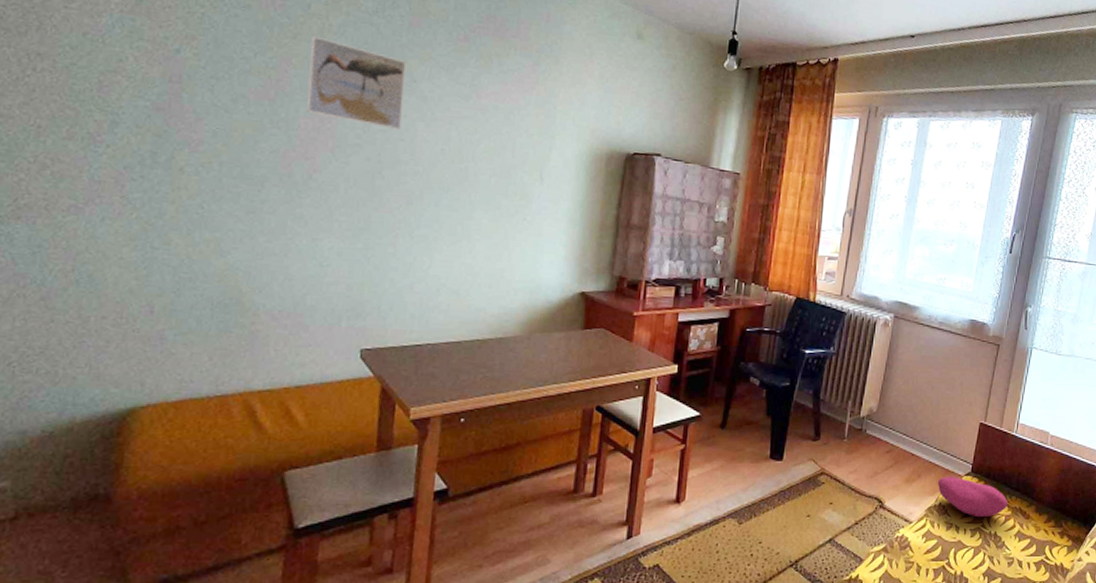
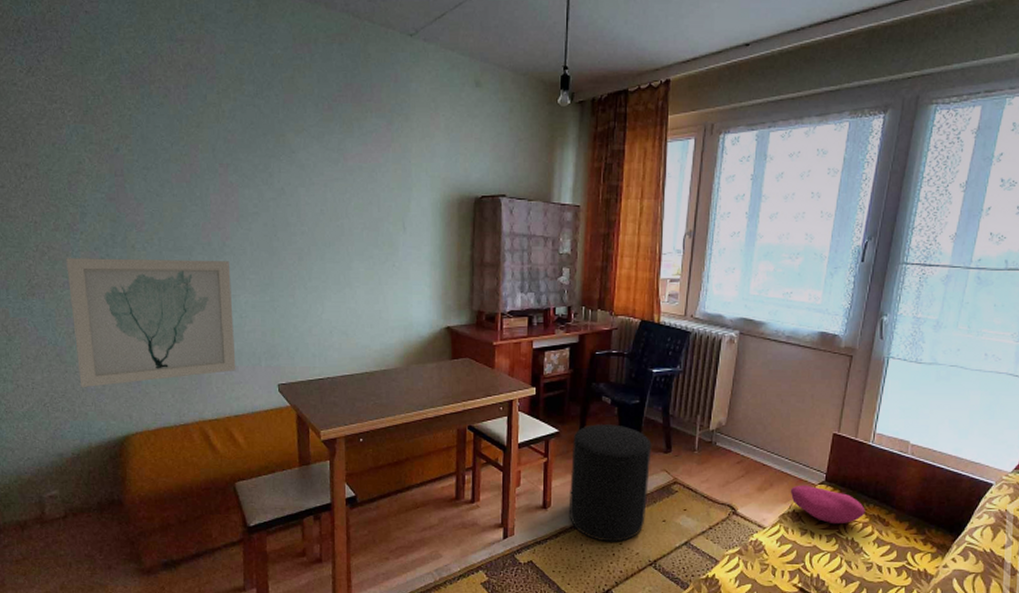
wall art: none [71,175,315,344] -> present [66,258,236,388]
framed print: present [305,35,407,129] -> none [210,122,287,196]
stool: none [704,408,800,541] -> present [568,424,652,542]

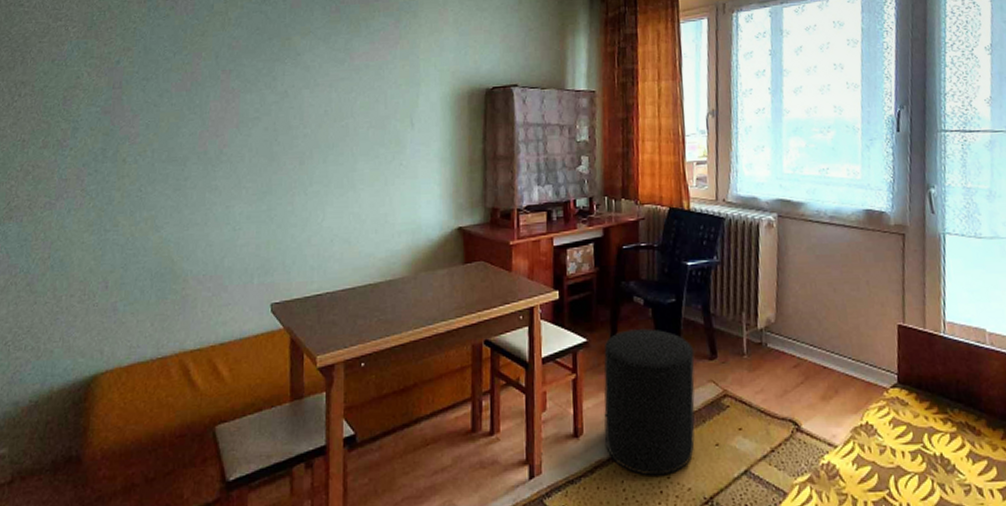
wall art: present [66,258,236,388] -> none [49,170,226,321]
cushion: present [790,485,865,524] -> none [859,389,951,437]

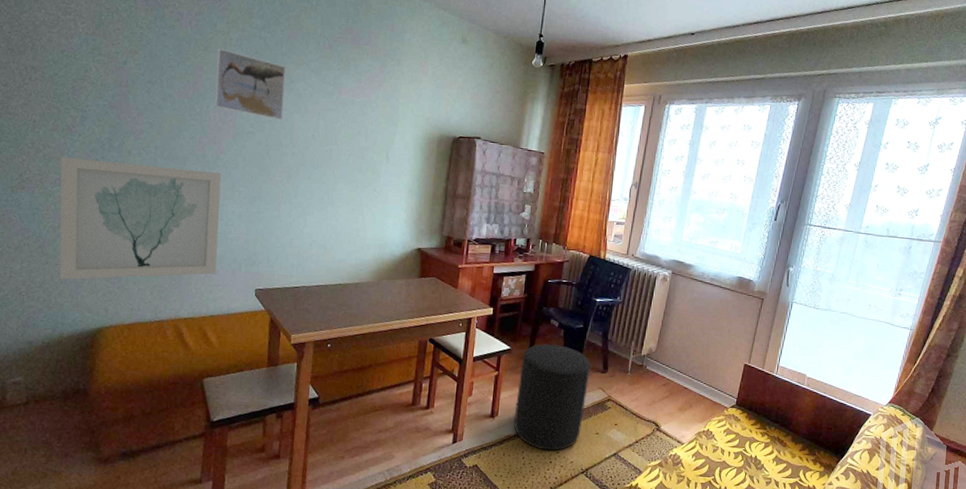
wall art: none [49,170,226,321] -> present [59,157,222,280]
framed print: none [214,30,291,100] -> present [214,48,287,120]

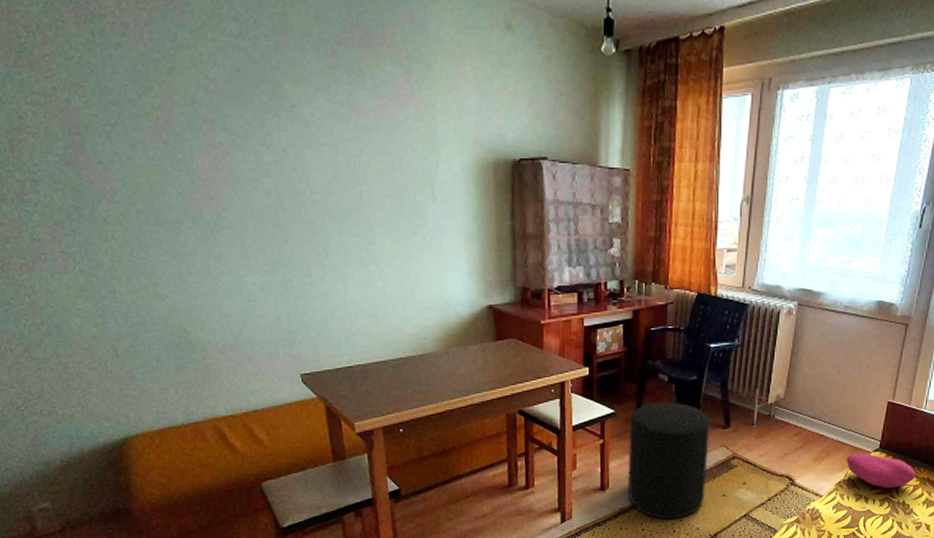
wall art: present [59,157,222,280] -> none [19,234,250,388]
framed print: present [214,48,287,120] -> none [185,68,291,159]
cushion: none [706,407,768,443] -> present [846,452,916,489]

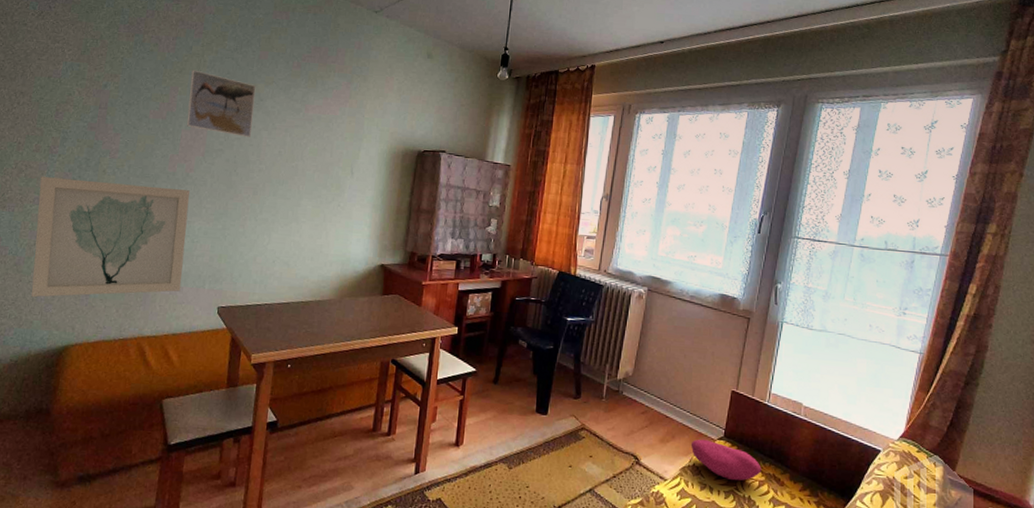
wall art: none [19,234,250,388] -> present [31,177,190,298]
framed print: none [185,68,291,159] -> present [186,69,256,137]
stool: present [627,402,710,519] -> none [479,366,563,485]

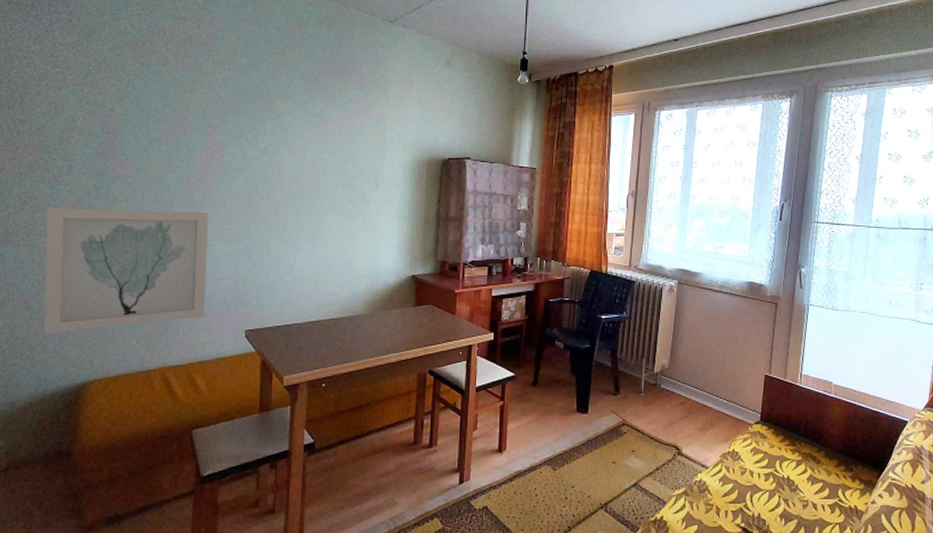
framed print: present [186,69,256,137] -> none [201,89,272,155]
cushion: present [690,439,761,481] -> none [729,424,798,463]

